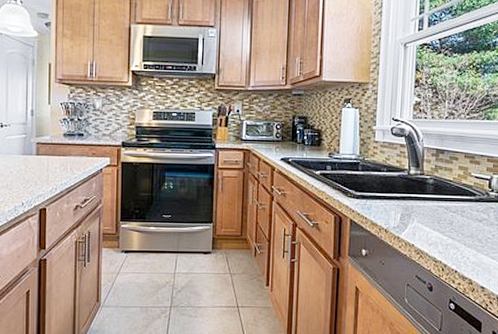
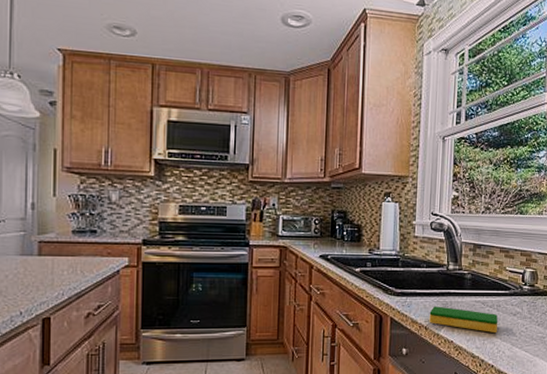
dish sponge: none [389,209,462,239] -> present [429,306,498,334]

